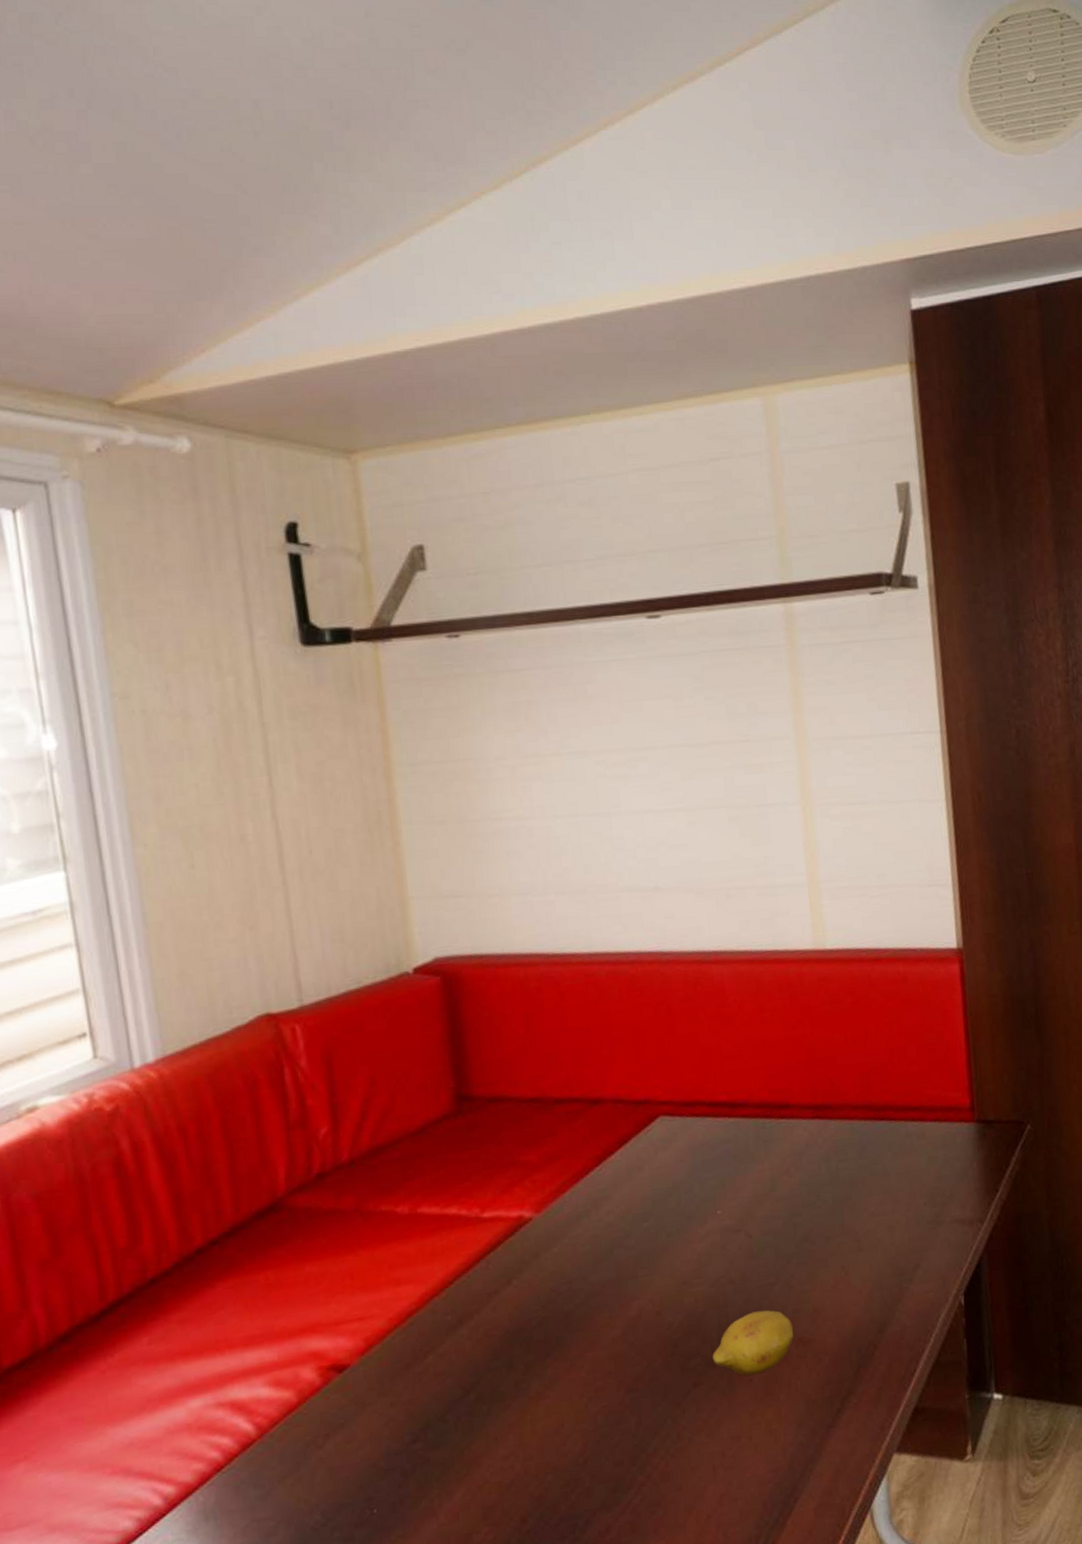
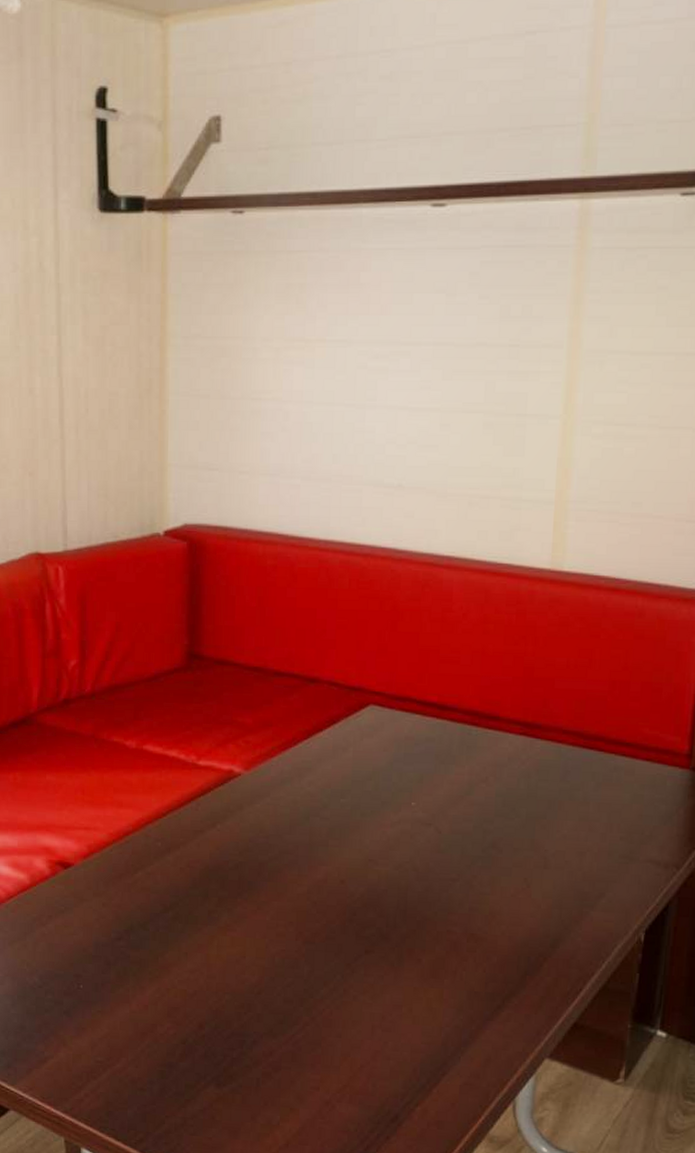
fruit: present [712,1310,794,1376] -> none [386,900,468,957]

